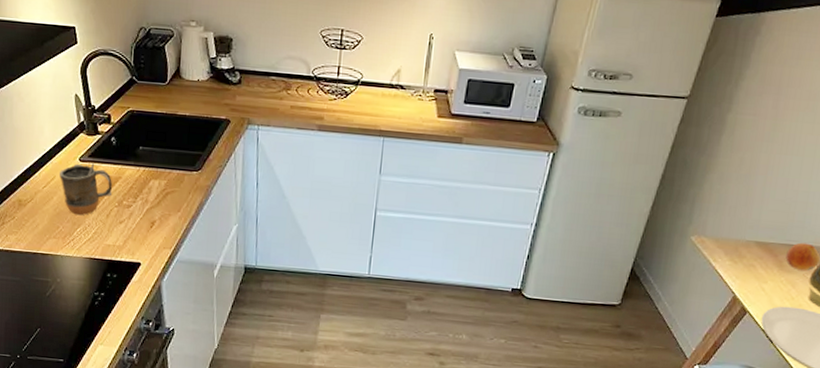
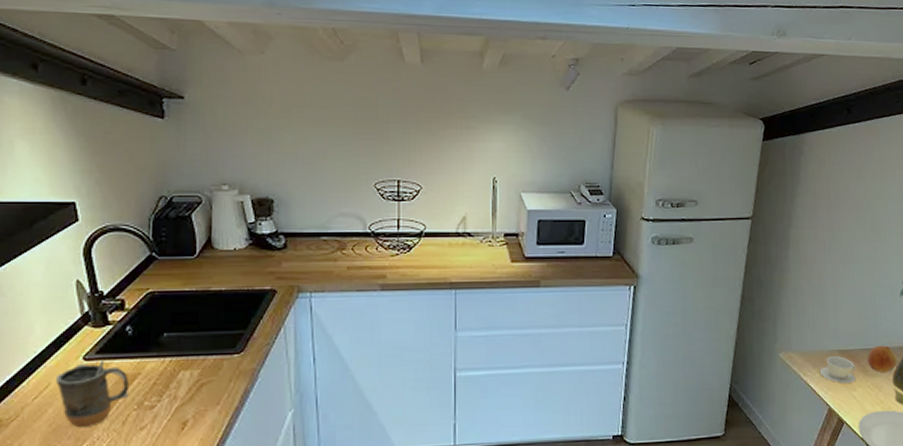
teacup: none [731,246,772,276] -> present [819,356,856,384]

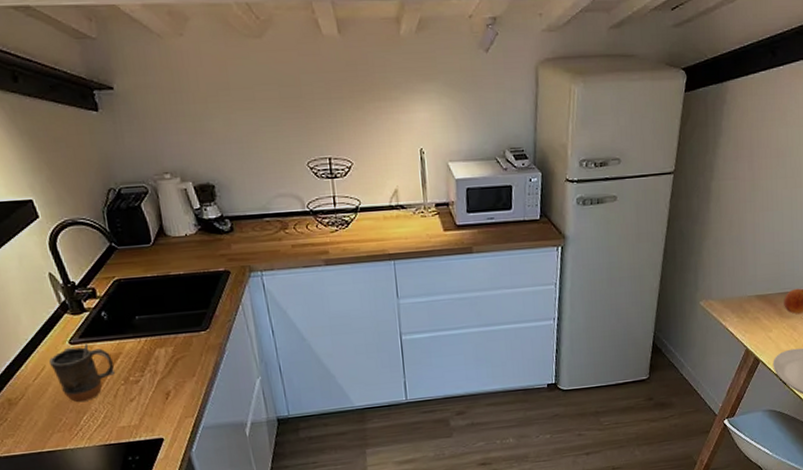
teacup: present [819,356,856,384] -> none [738,301,772,326]

